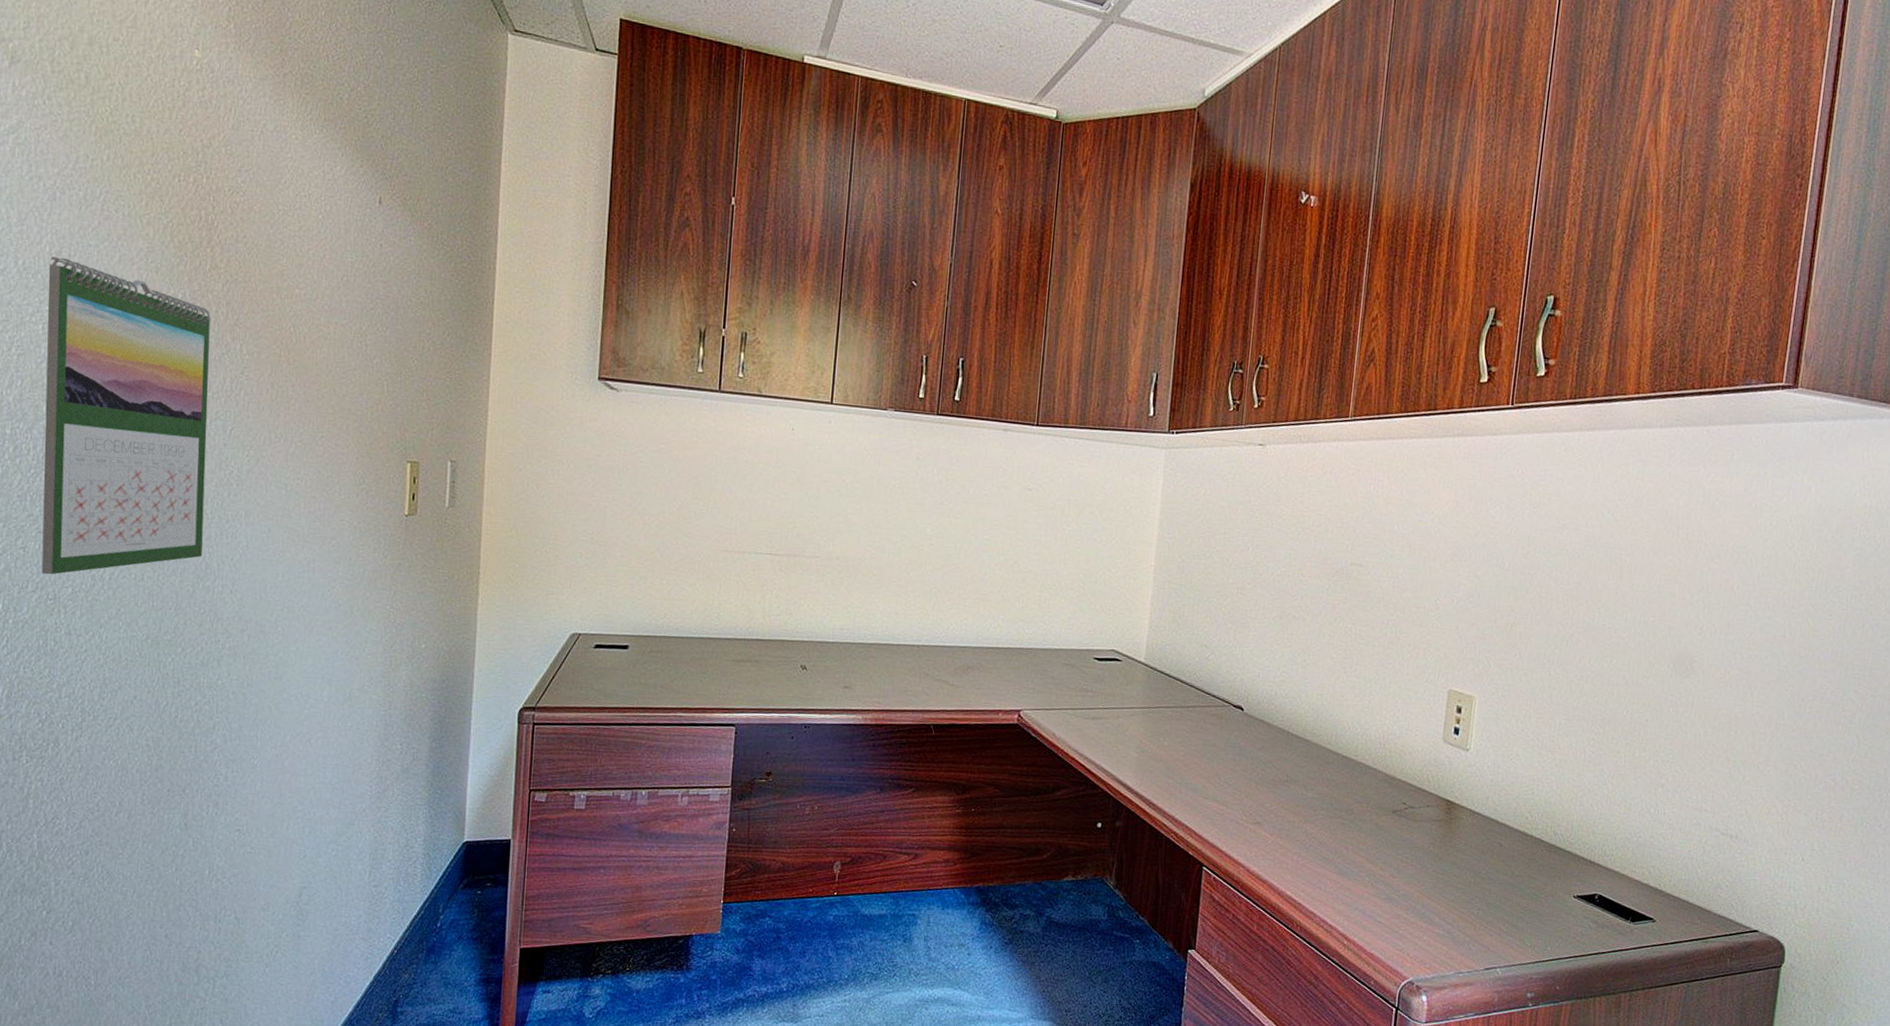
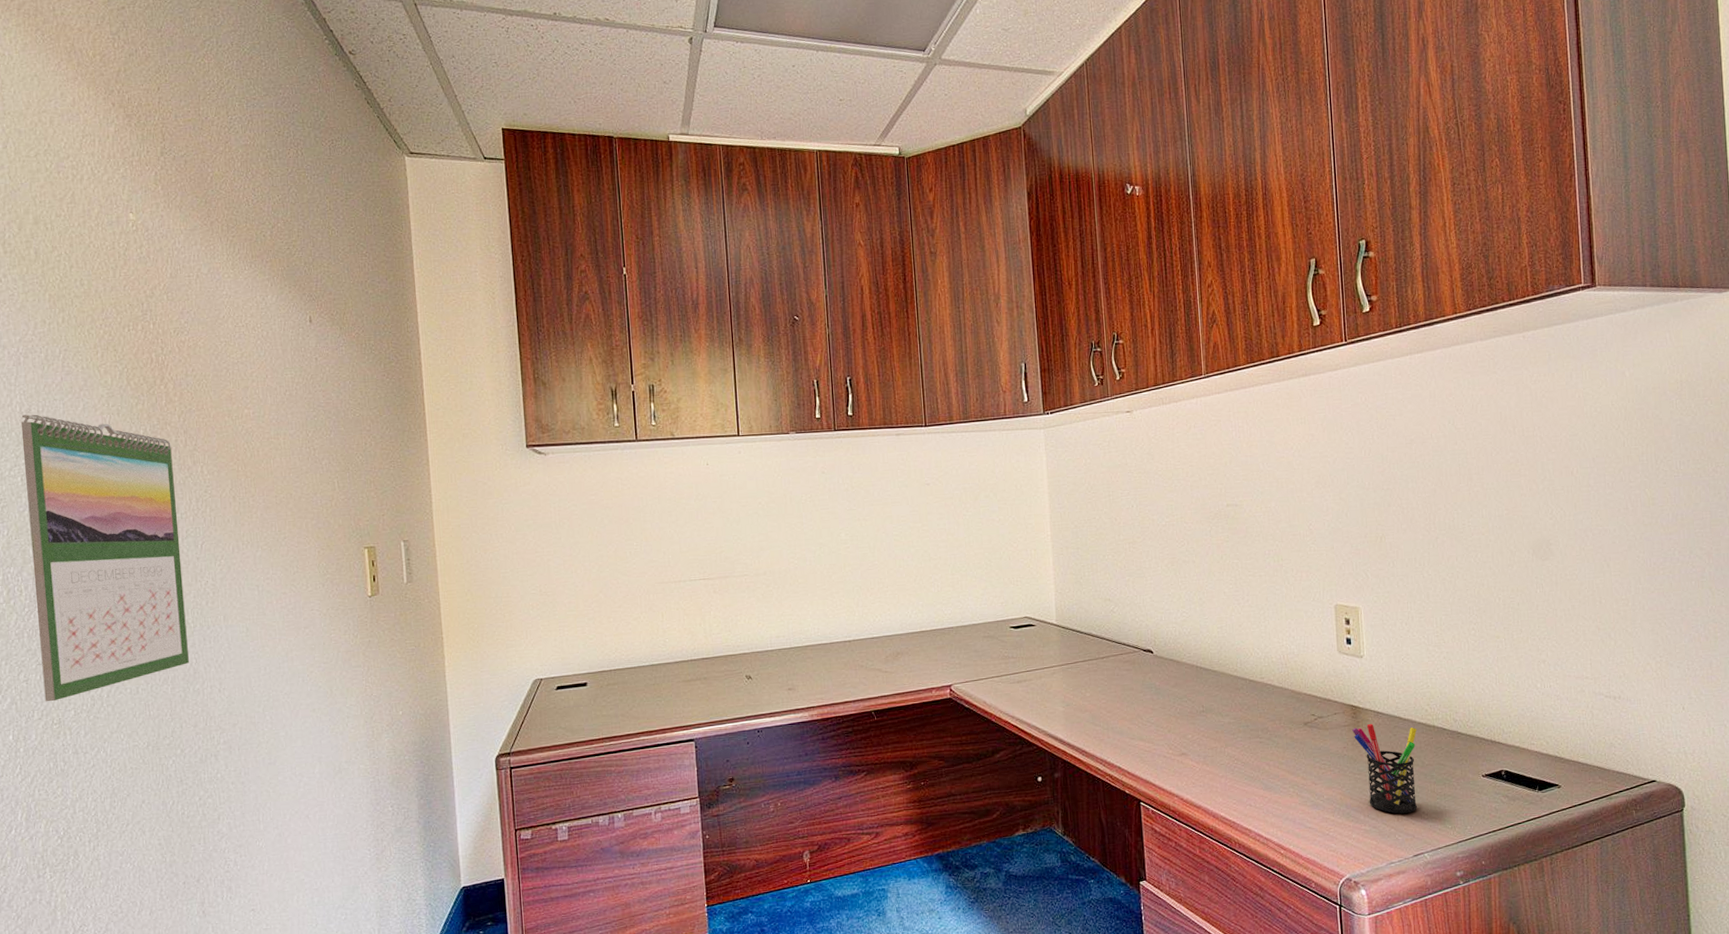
pen holder: none [1443,823,1513,923] -> present [1352,724,1417,814]

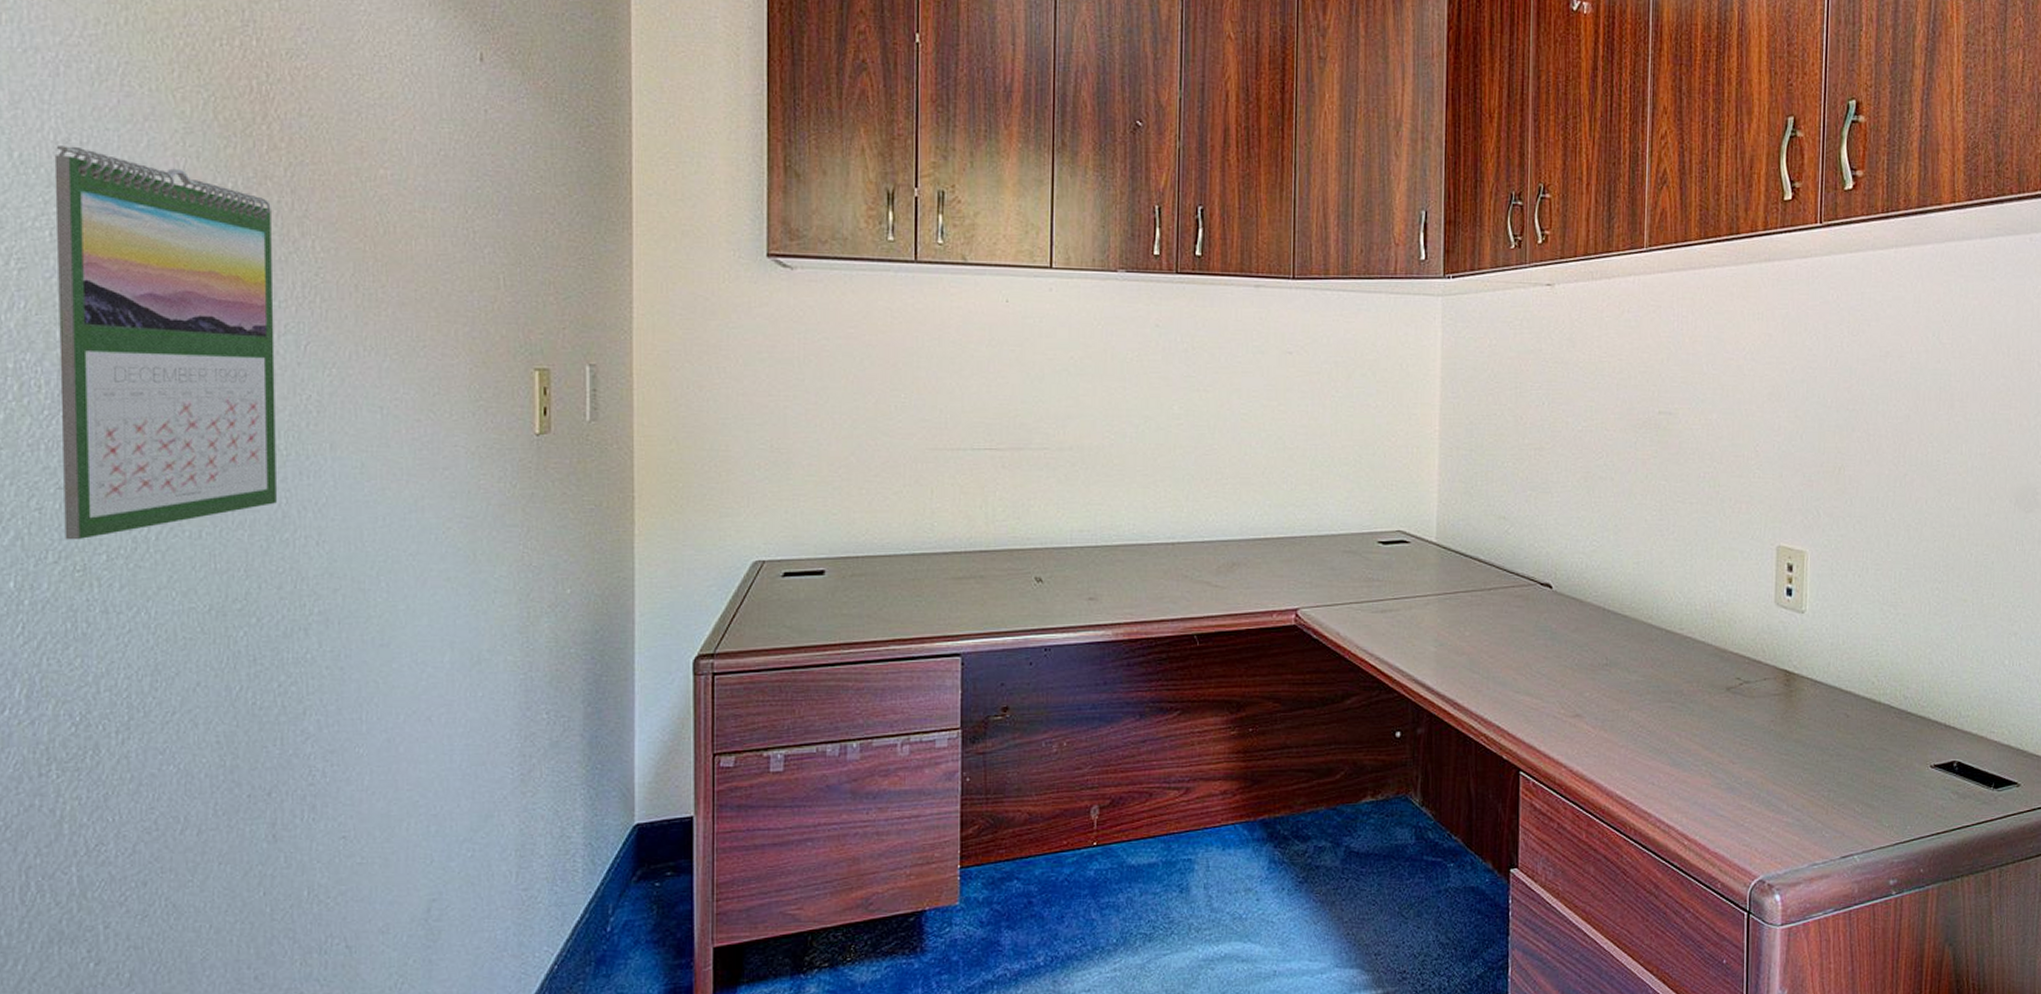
pen holder: present [1352,724,1417,814] -> none [1783,695,1860,806]

